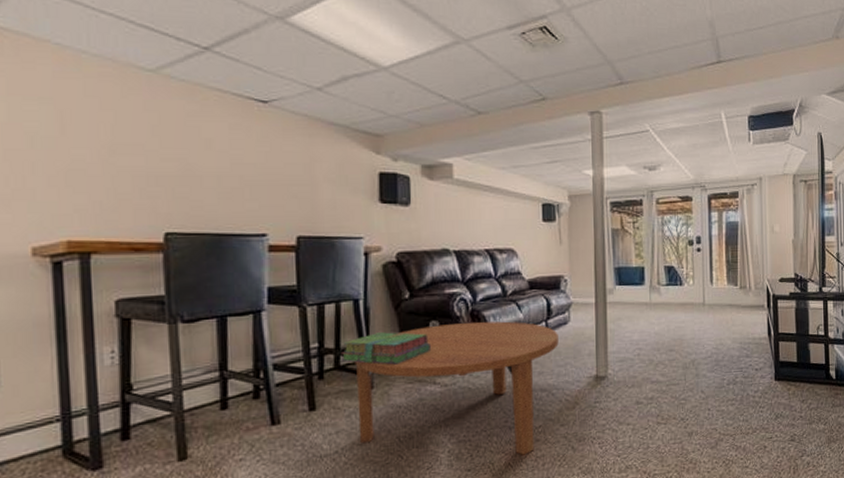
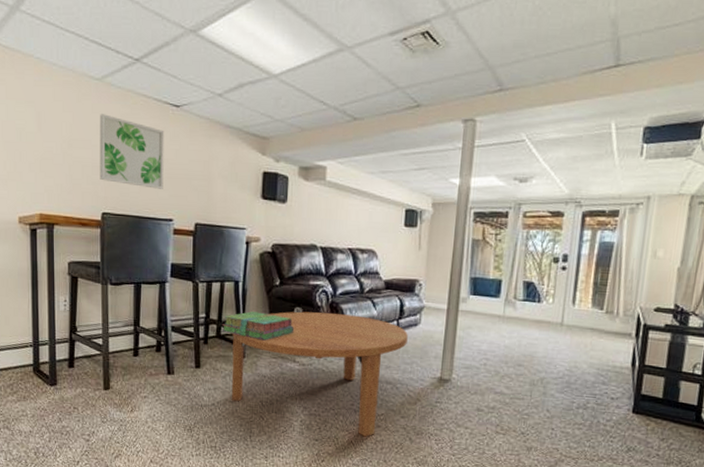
wall art: none [156,112,251,199] -> present [100,114,164,189]

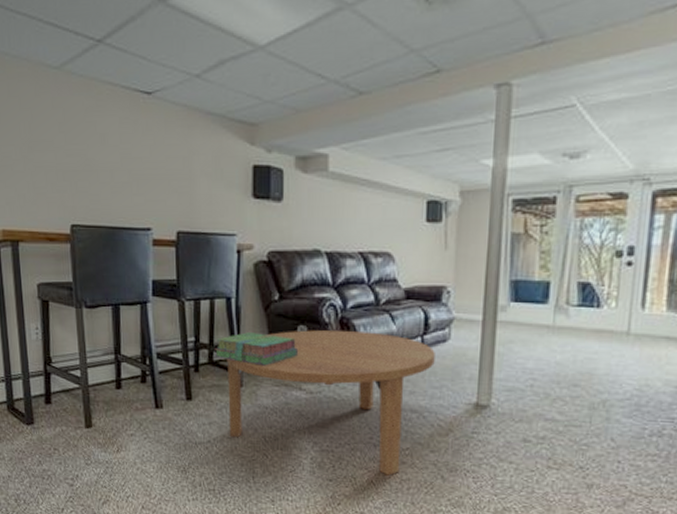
wall art: present [100,114,164,189] -> none [61,109,138,193]

